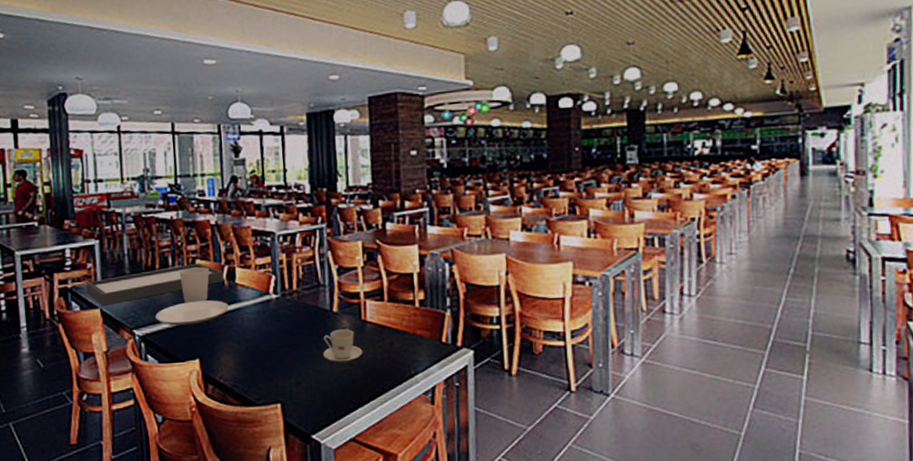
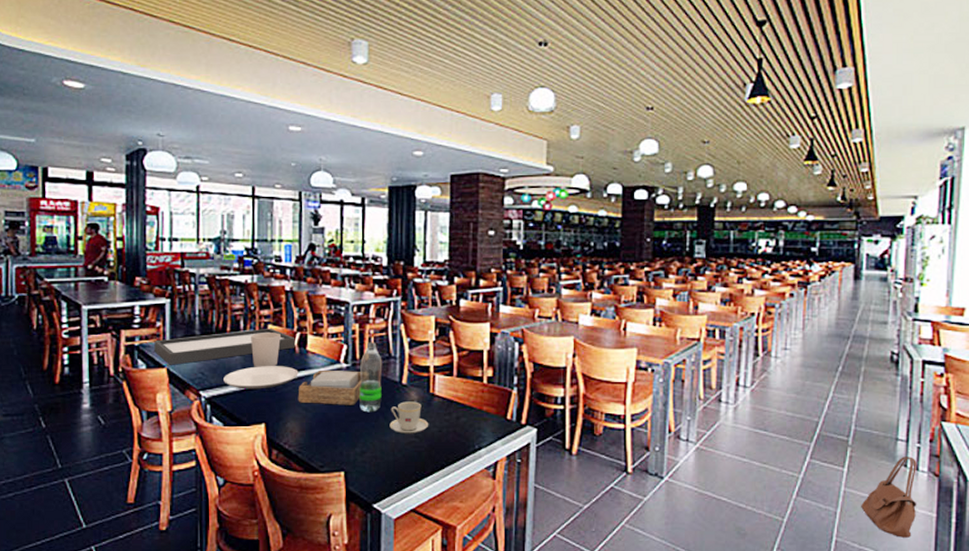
napkin holder: none [229,301,293,337] -> present [298,369,362,405]
bottle: none [289,271,314,343] -> present [359,342,383,413]
handbag: none [825,360,887,447] -> present [861,457,918,538]

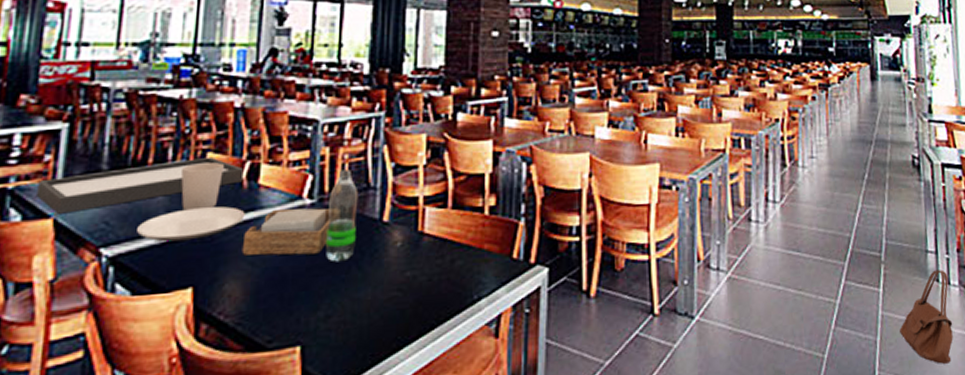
teacup: present [389,401,429,435] -> none [364,243,416,288]

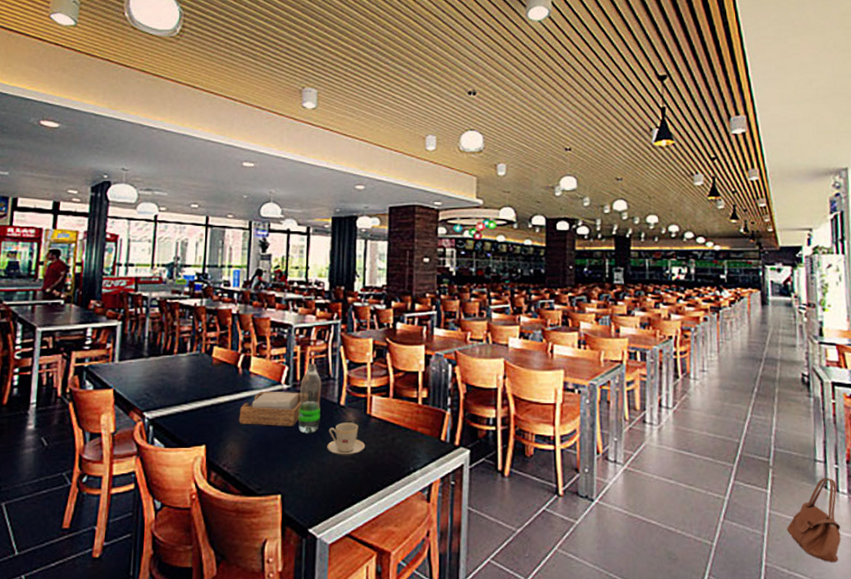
tray: present [37,156,244,214] -> none [102,349,239,386]
plate: present [137,206,245,242] -> none [167,387,241,411]
dixie cup: present [181,162,224,211] -> none [196,354,225,388]
teacup: none [364,243,416,288] -> present [327,422,366,456]

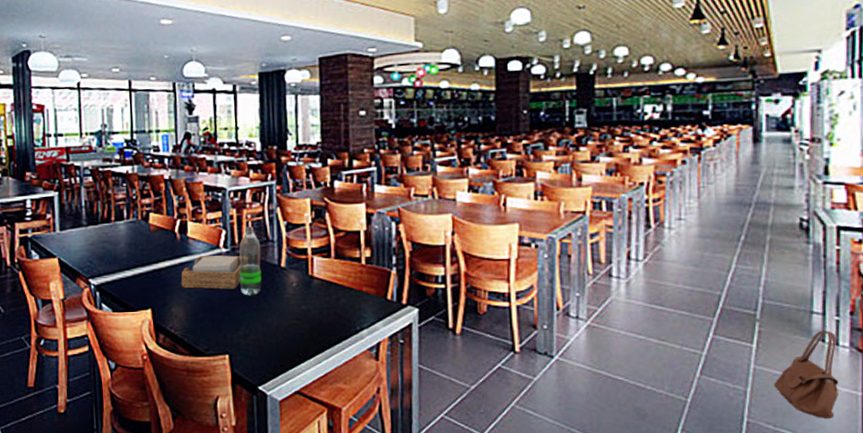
teacup: present [327,422,366,456] -> none [270,284,310,317]

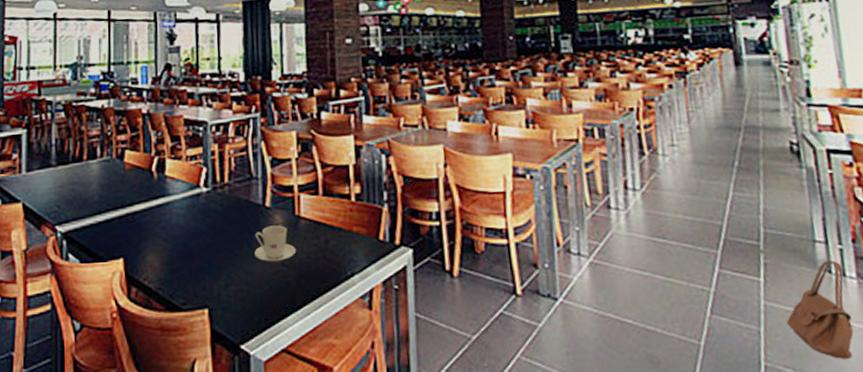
napkin holder: present [181,255,242,290] -> none [157,195,223,234]
bottle: present [239,226,262,296] -> none [221,162,245,241]
teacup: none [270,284,310,317] -> present [254,225,297,263]

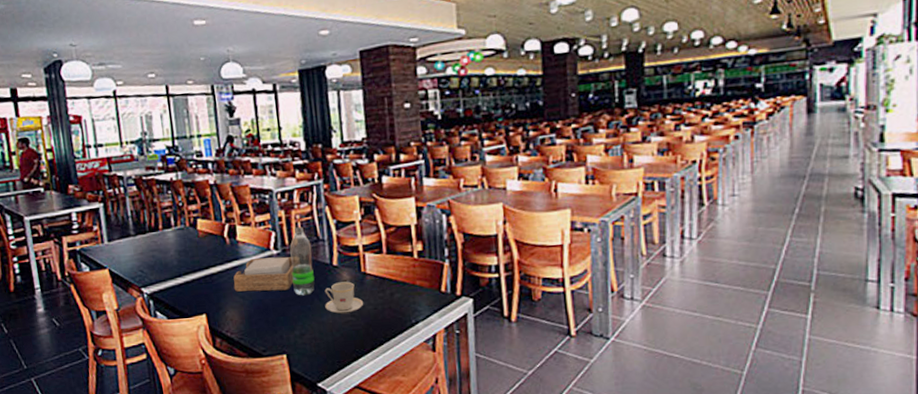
napkin holder: none [157,195,223,234] -> present [233,256,294,292]
bottle: none [221,162,245,241] -> present [290,227,315,296]
handbag: present [787,260,854,359] -> none [829,297,894,383]

